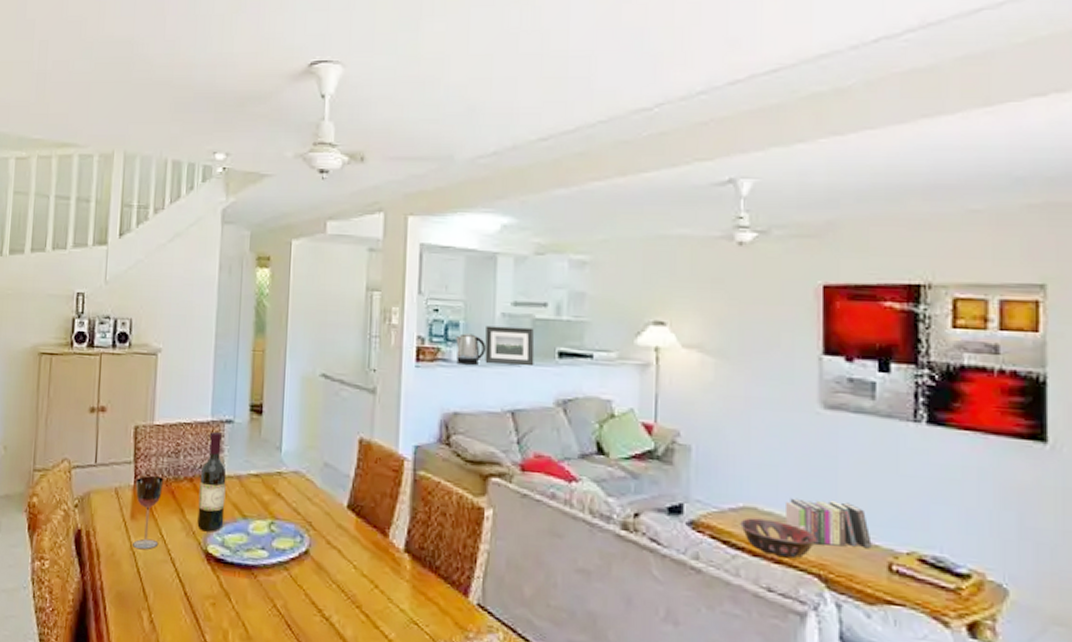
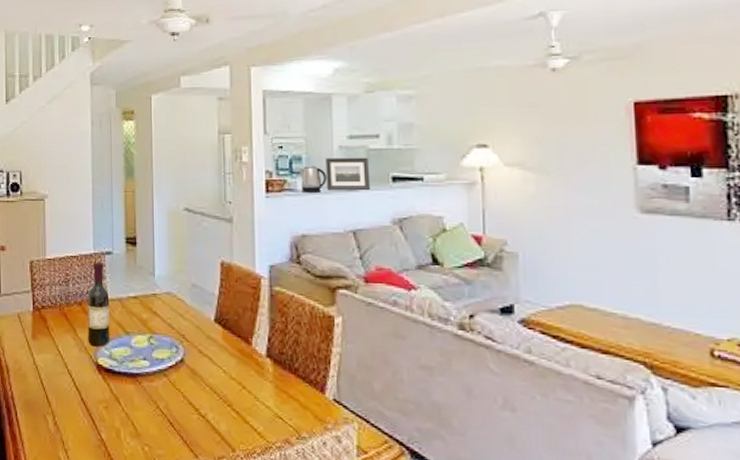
wineglass: present [133,476,164,550] -> none [35,302,57,364]
decorative bowl: present [740,517,817,559] -> none [568,314,641,349]
books: present [786,497,872,549] -> none [610,294,693,337]

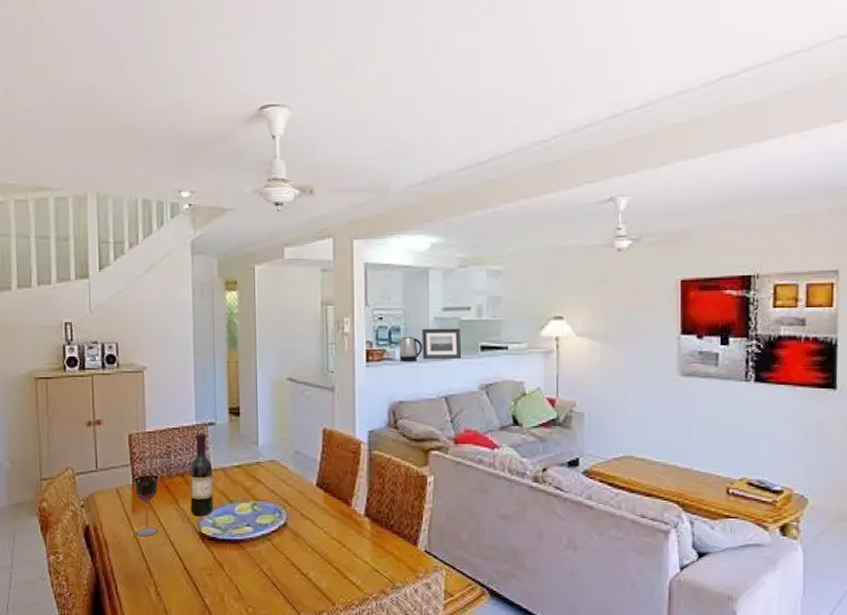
wineglass: none [35,302,57,364] -> present [134,475,159,537]

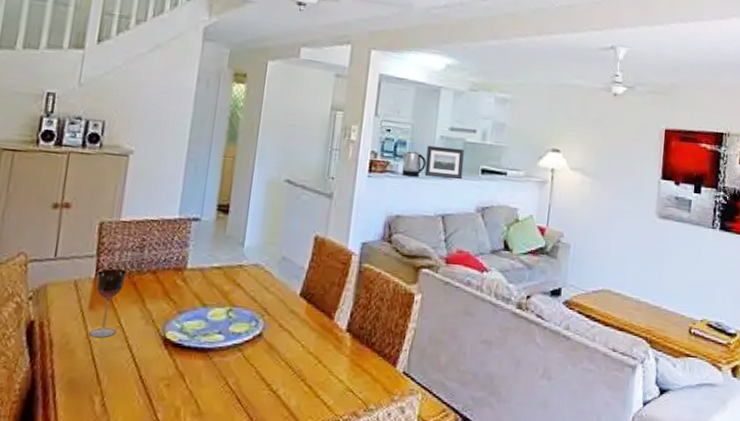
wine bottle: present [190,434,214,517] -> none [157,228,190,320]

